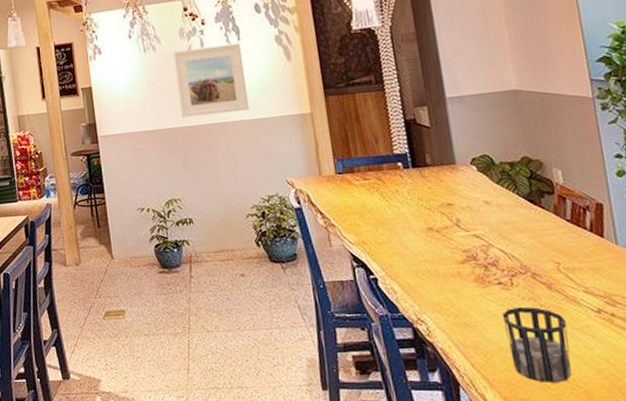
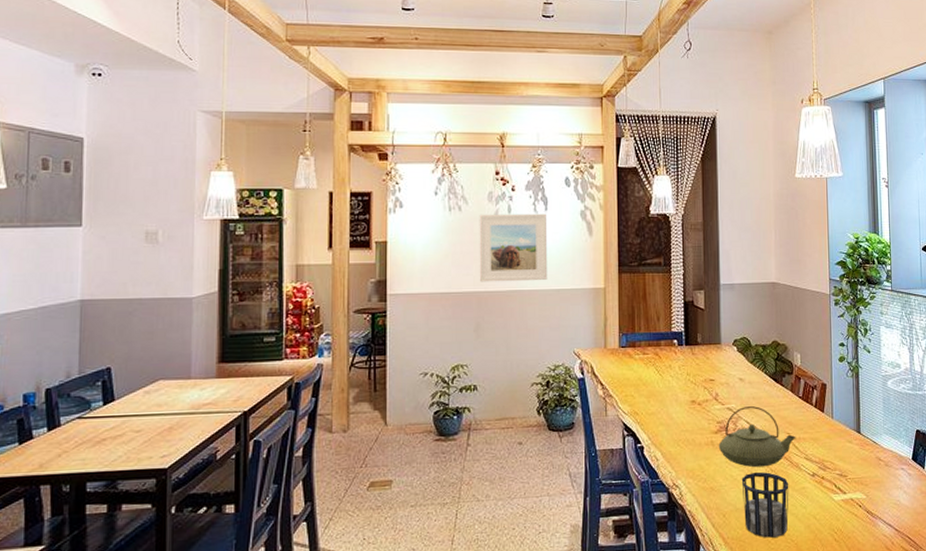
teapot: none [467,232,569,302] -> present [718,406,796,468]

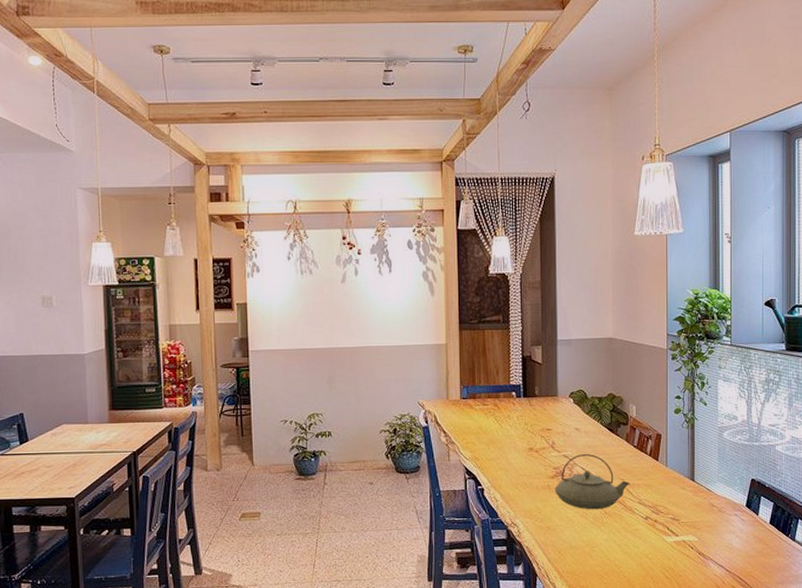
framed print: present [479,213,548,282] -> none [328,275,393,339]
cup: present [741,472,789,538] -> none [576,514,622,573]

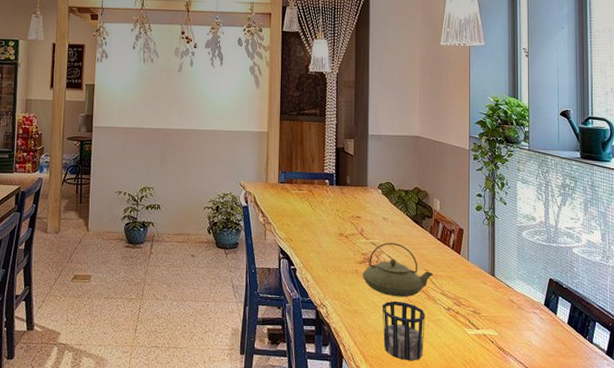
cup: none [576,514,622,573] -> present [382,301,425,361]

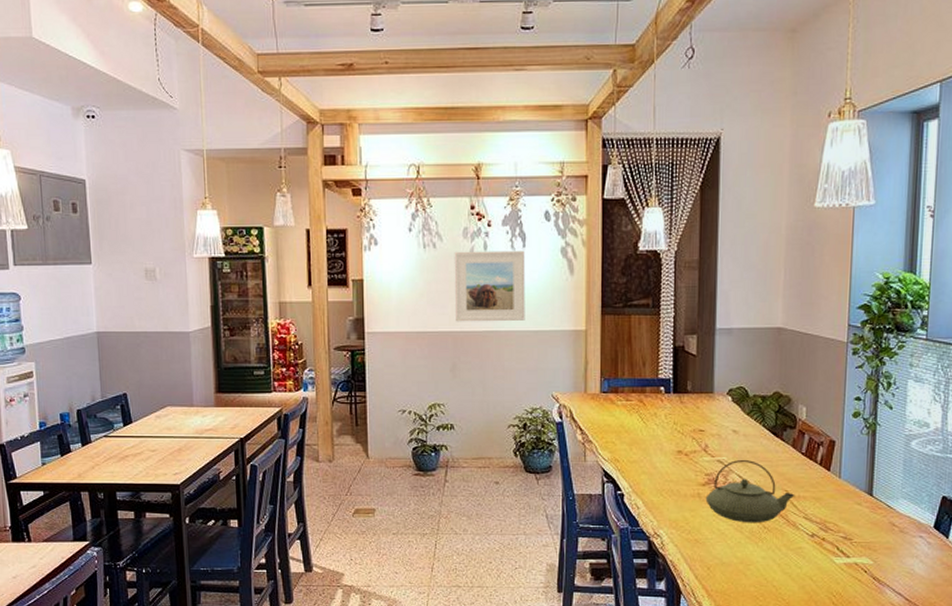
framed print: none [165,65,222,123] -> present [454,250,525,322]
cup: present [382,301,425,361] -> none [729,528,784,595]

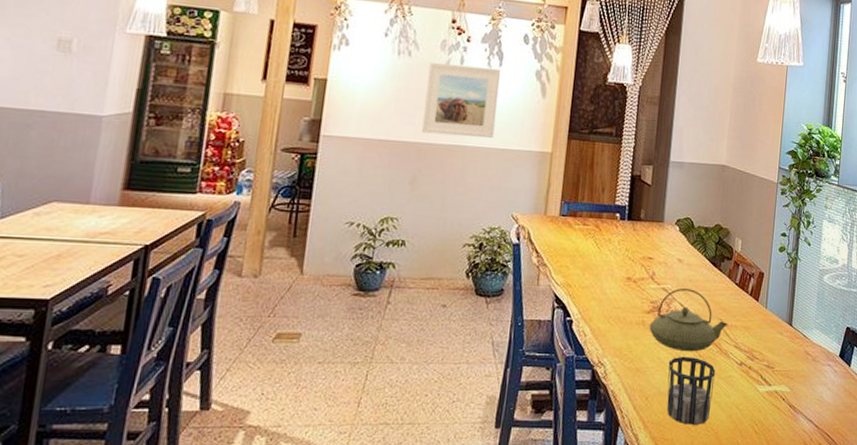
cup: none [729,528,784,595] -> present [666,357,716,425]

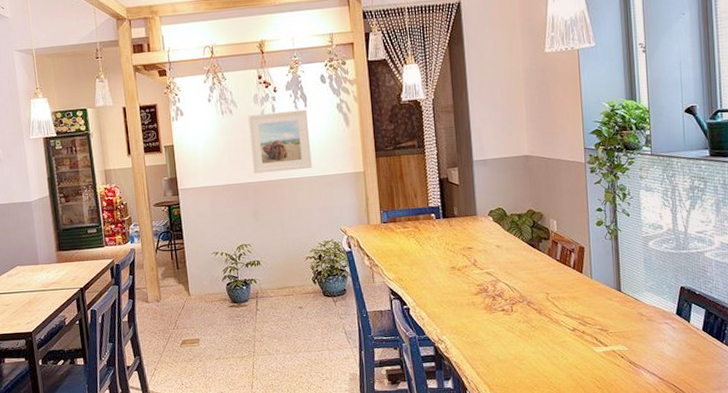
teapot: present [649,288,728,352] -> none [479,270,555,324]
cup: present [666,357,716,425] -> none [503,328,550,385]

